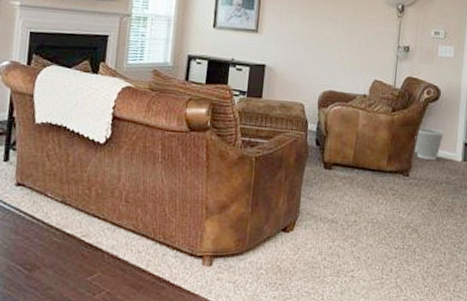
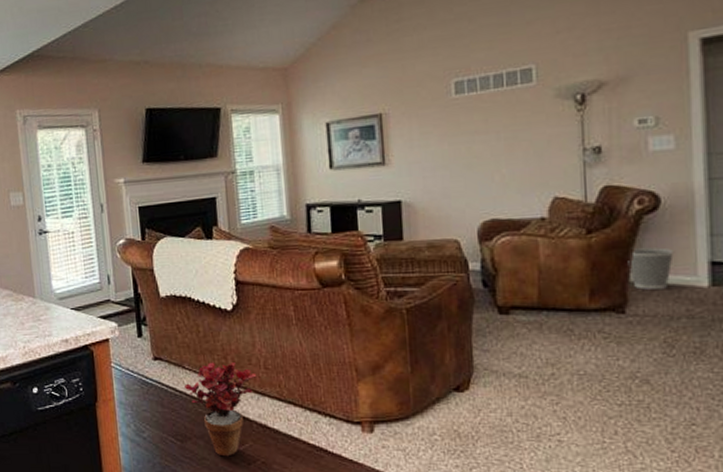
potted plant: none [43,192,117,287] -> present [185,362,257,457]

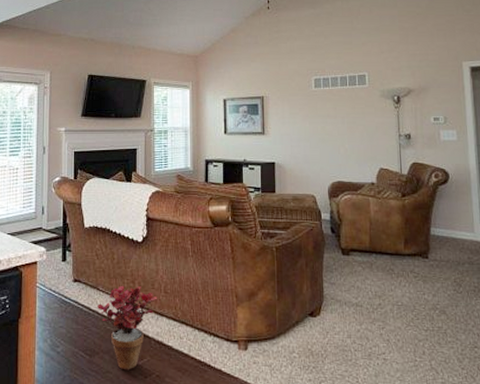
wastebasket: present [628,247,675,290] -> none [429,210,460,241]

